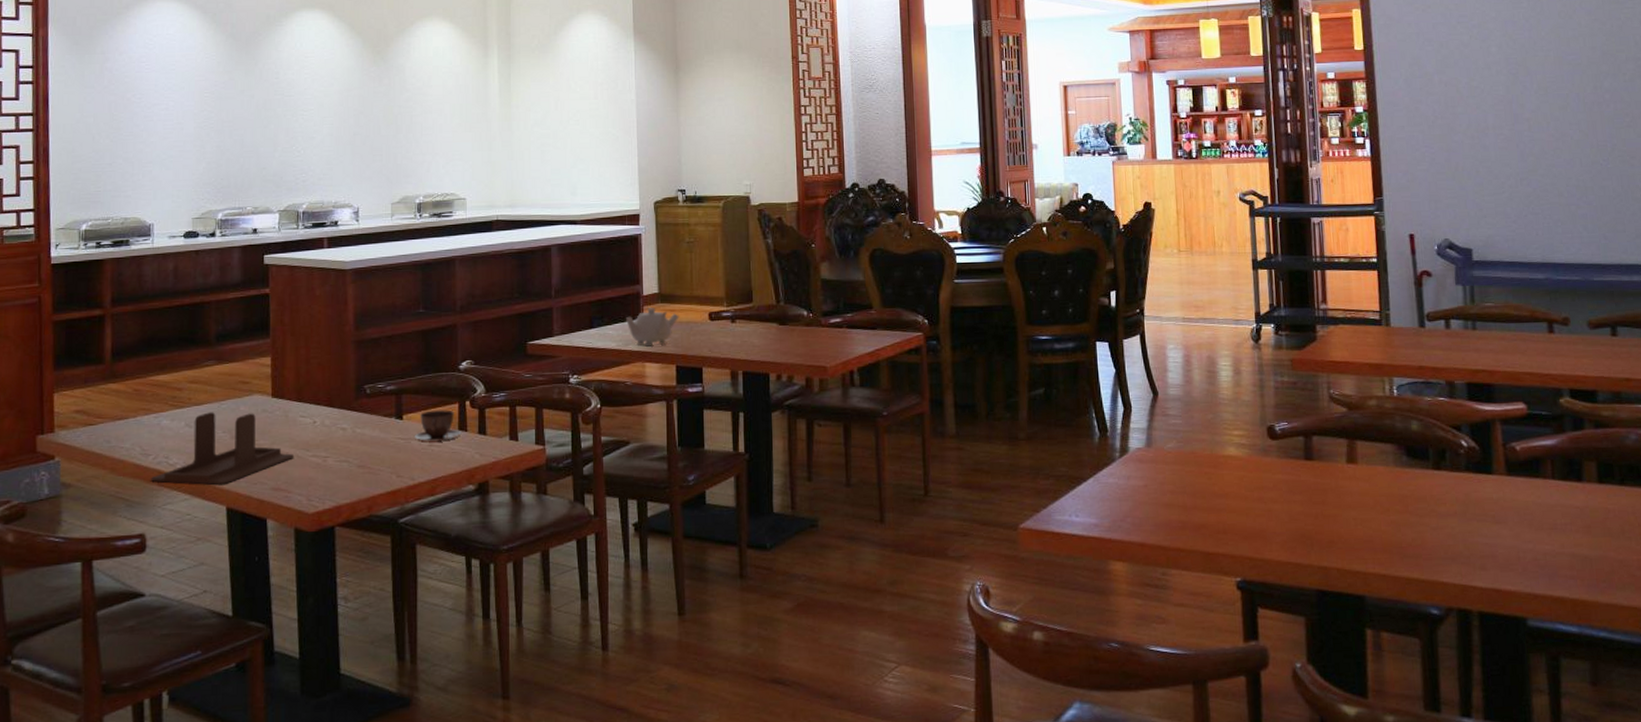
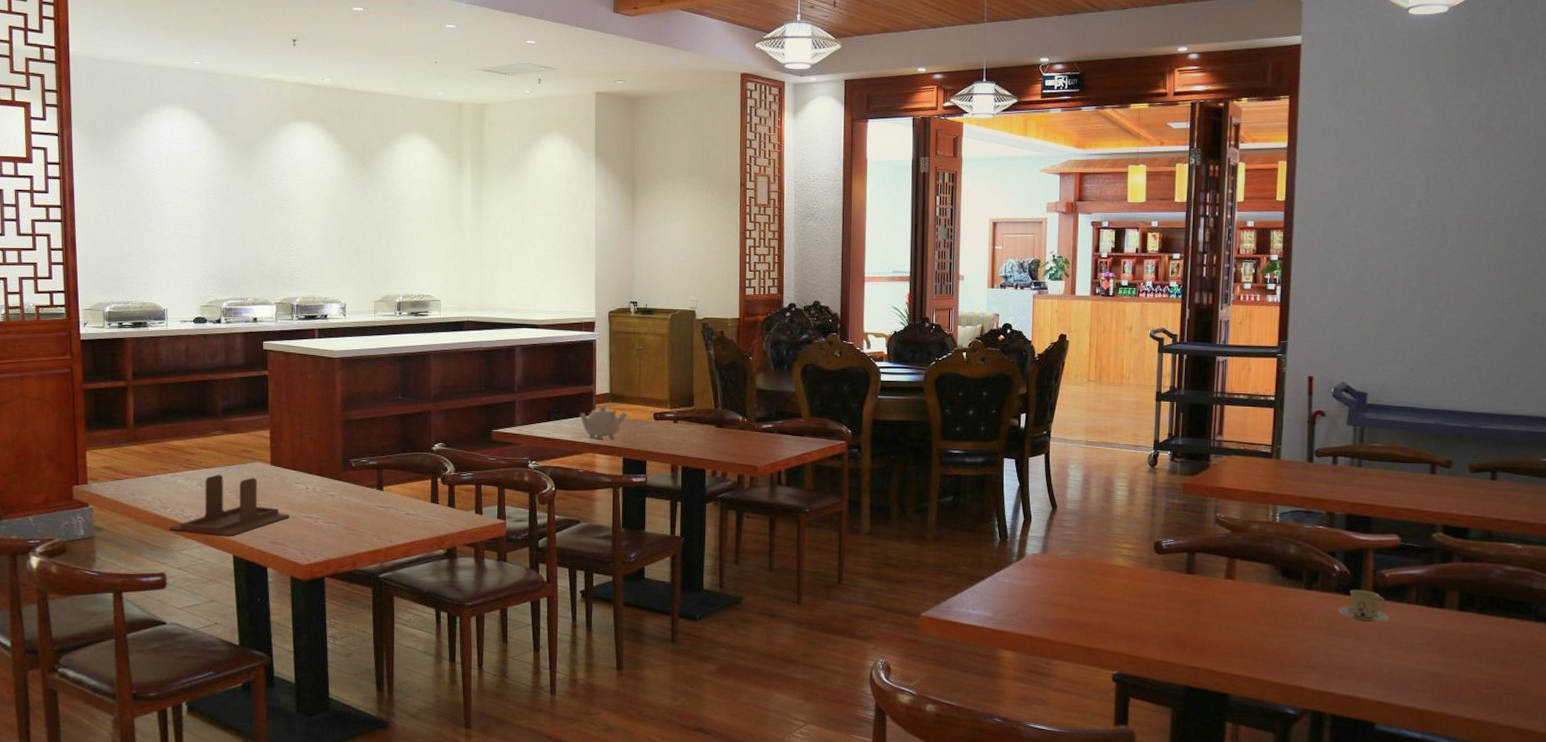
teacup: present [415,409,462,441] -> none [393,484,434,511]
cup and saucer: none [1470,466,1527,502] -> present [1337,589,1389,622]

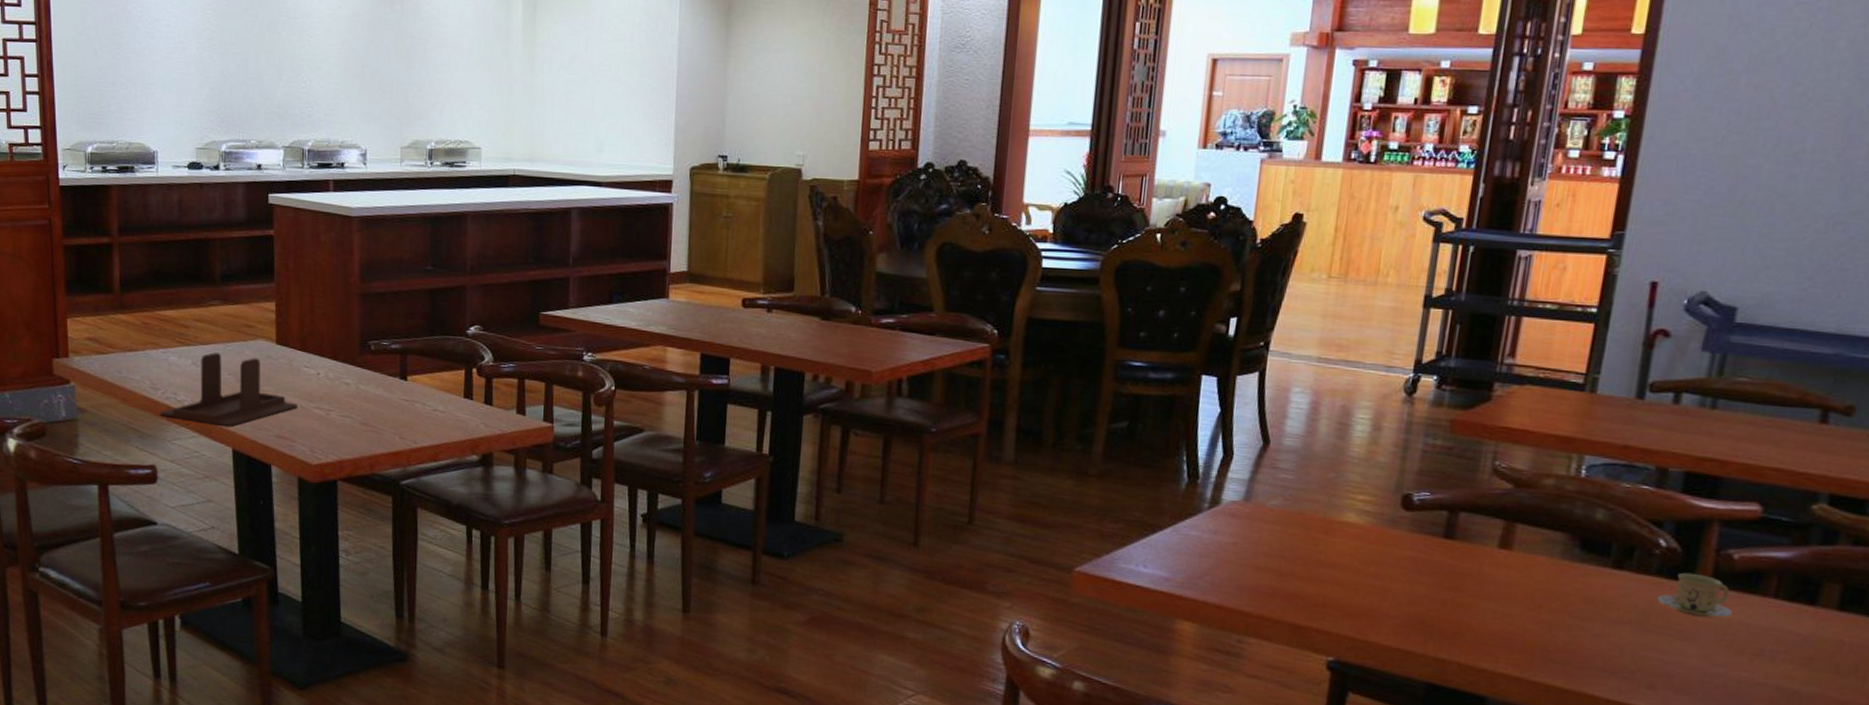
teapot: present [580,406,627,440] -> none [649,287,709,330]

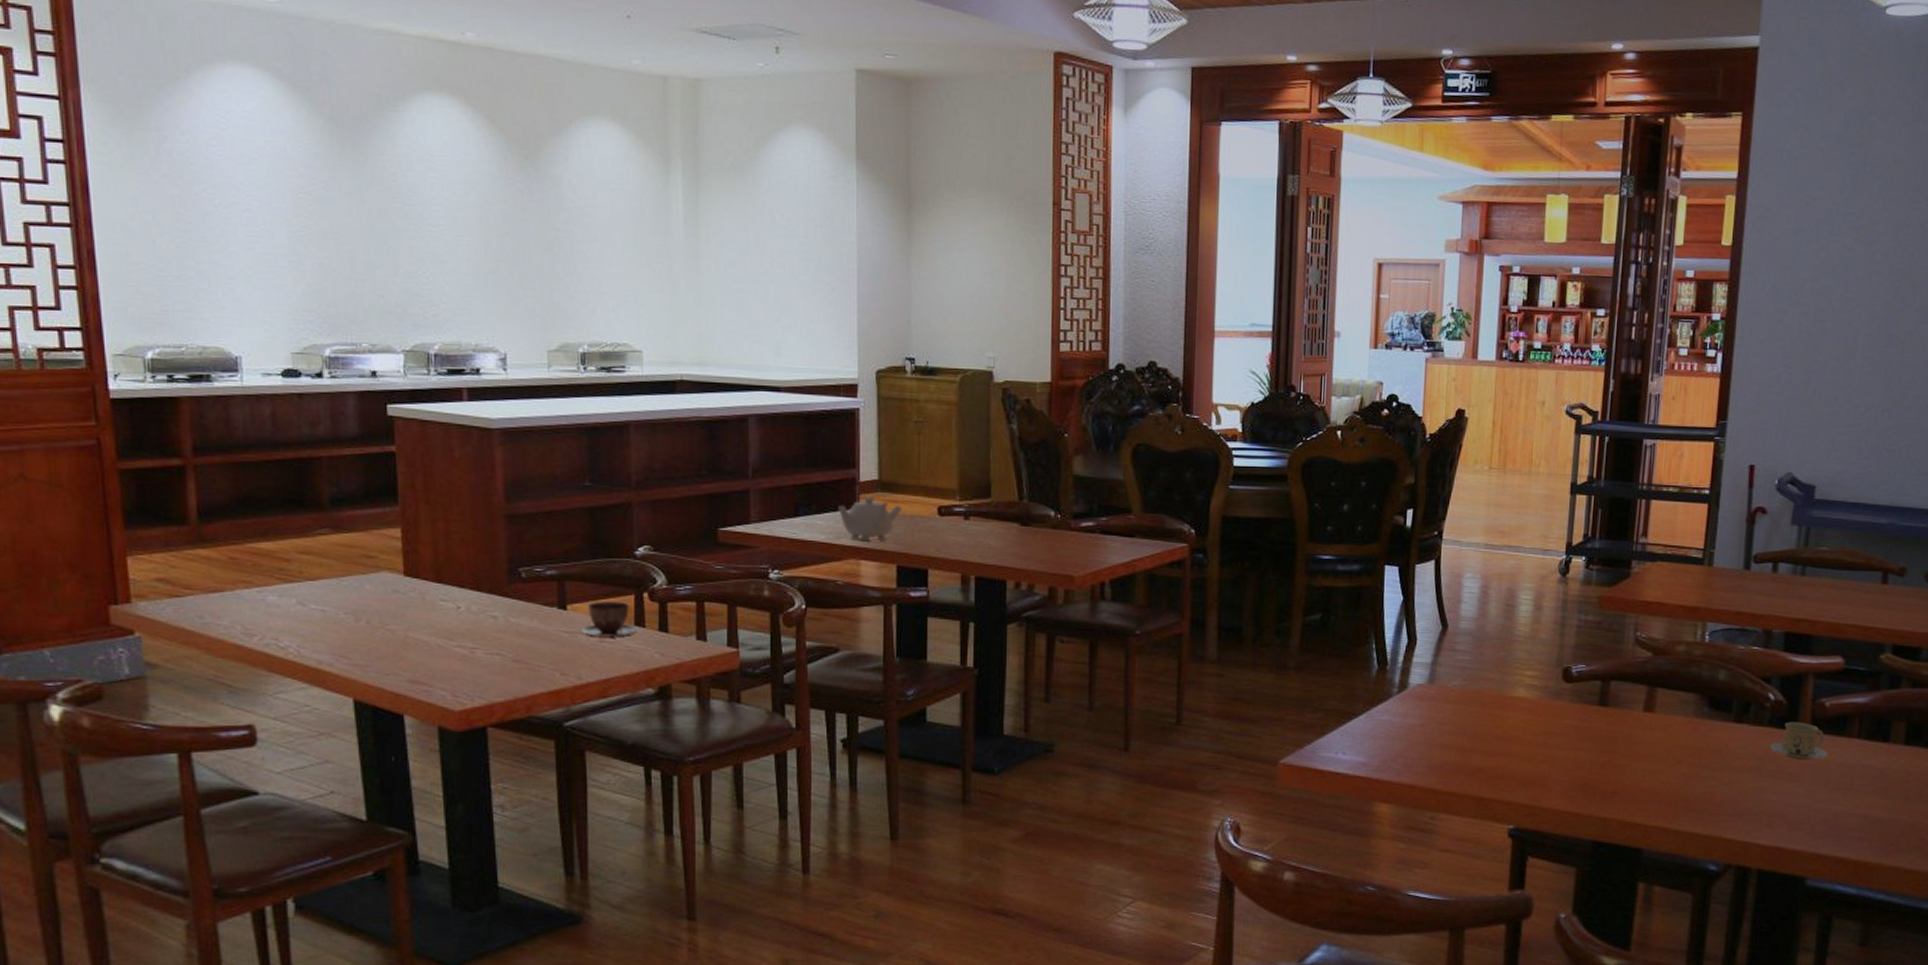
napkin holder: present [159,352,299,426] -> none [256,589,435,673]
teacup: none [419,374,467,407] -> present [582,601,639,637]
teapot: none [649,287,709,330] -> present [839,496,903,542]

